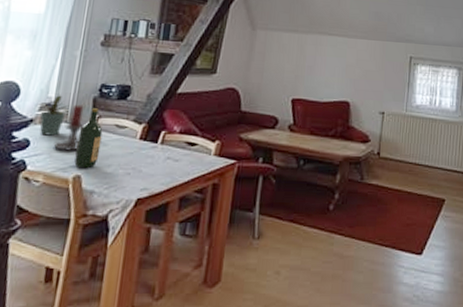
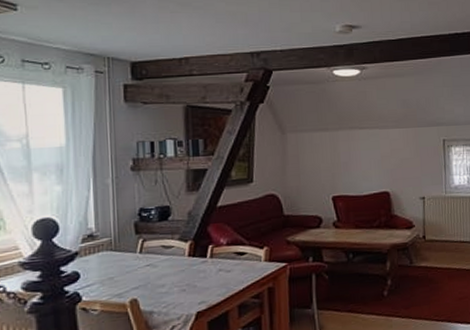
potted plant: present [38,95,69,136] -> none [80,225,112,266]
candle holder: present [53,104,85,151] -> none [103,231,131,278]
wine bottle: present [74,108,103,169] -> none [126,232,152,293]

